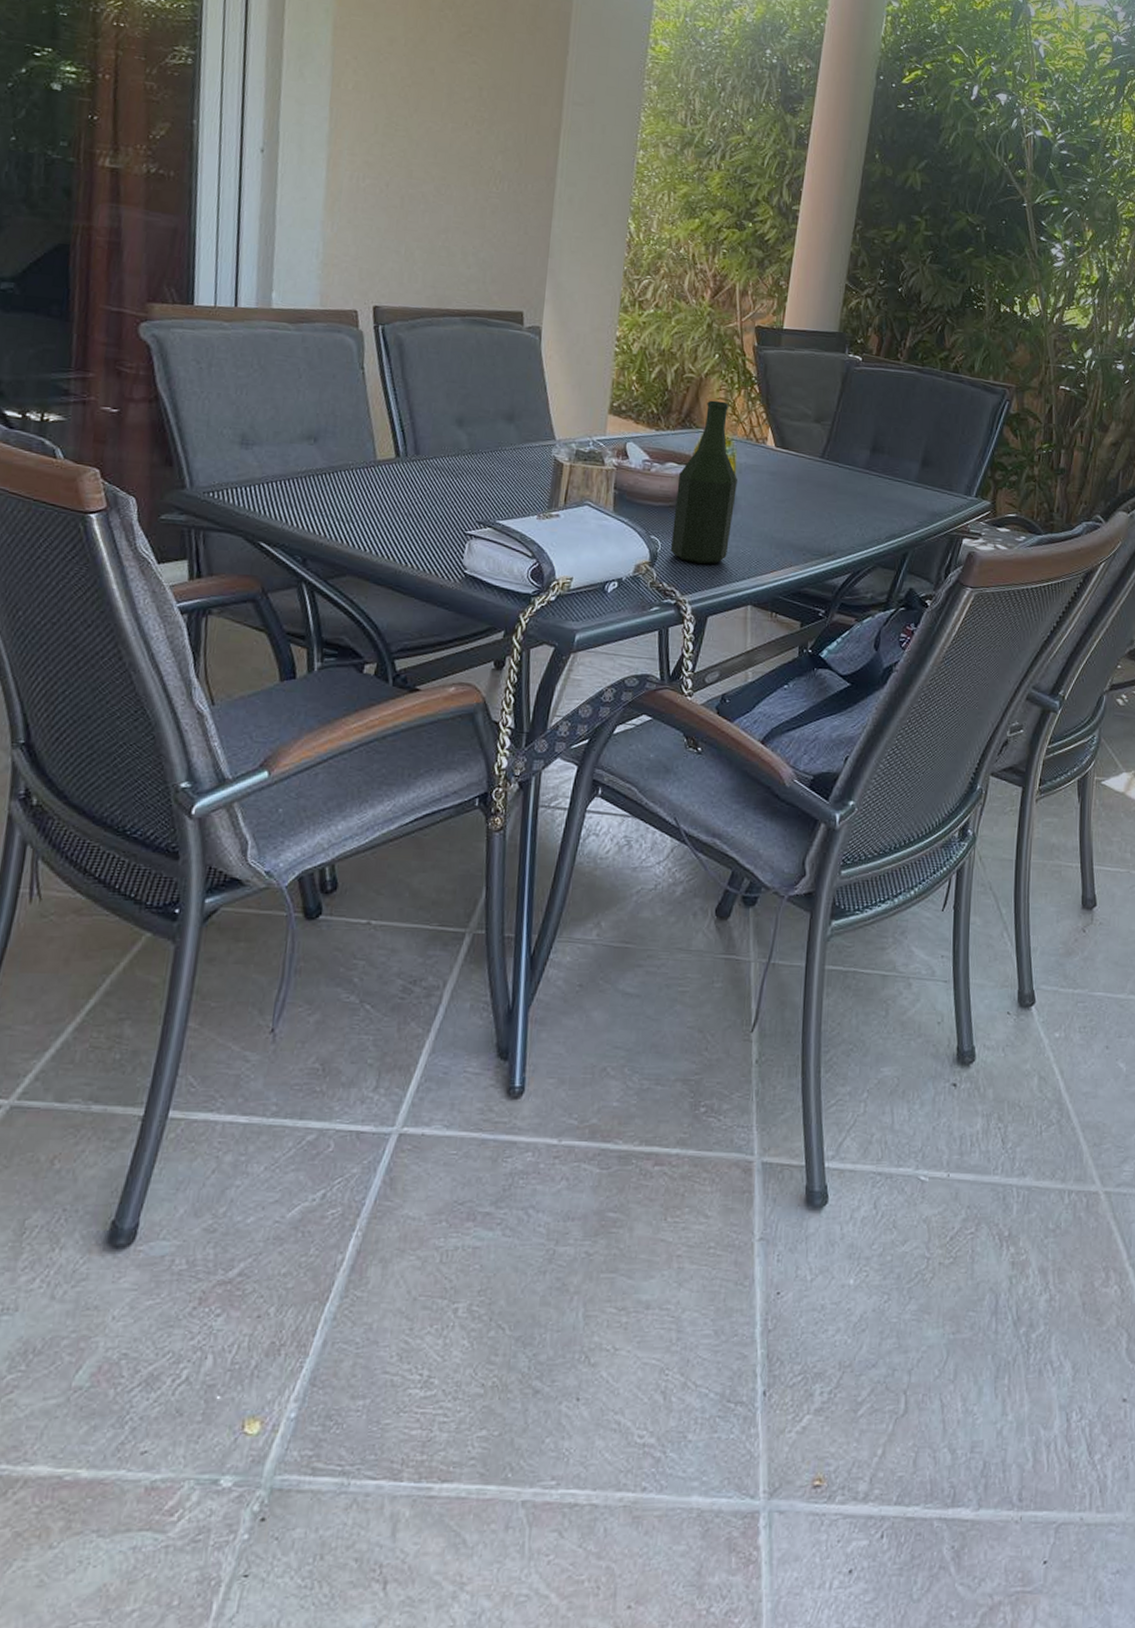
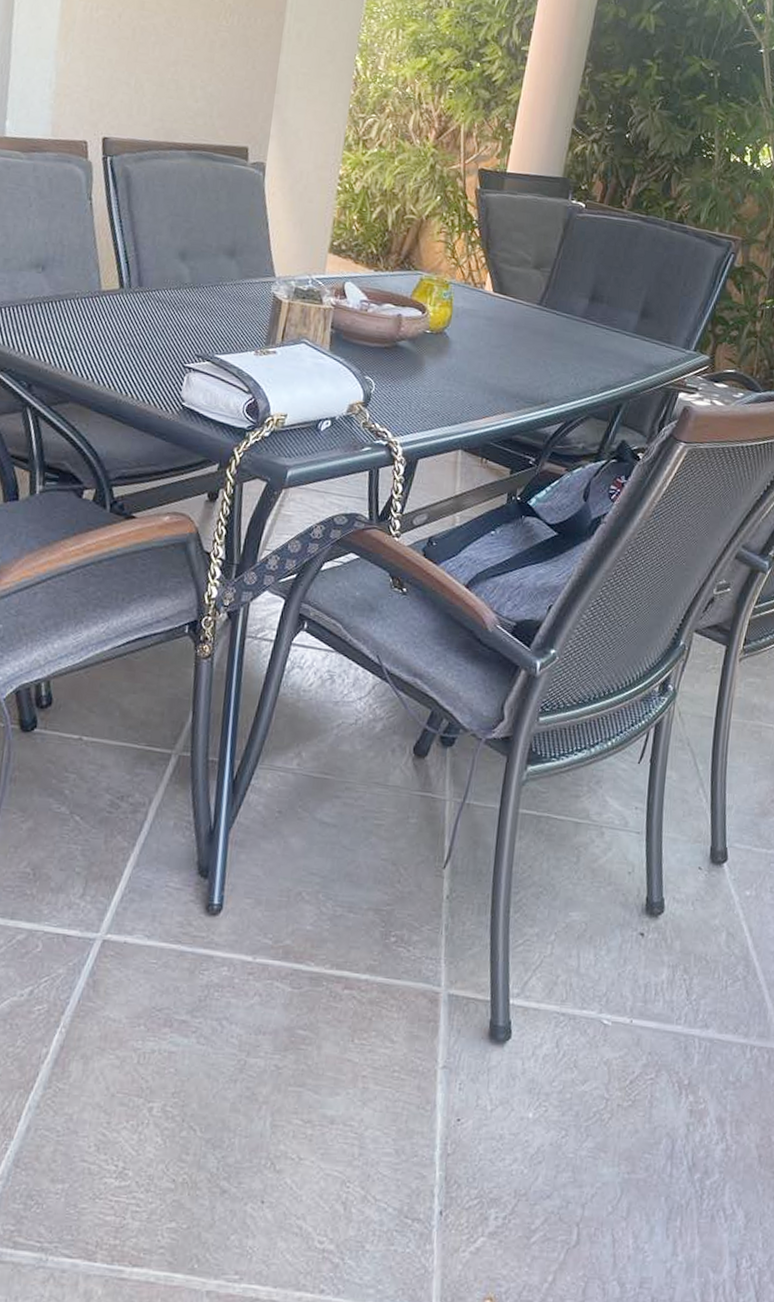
bottle: present [670,400,737,564] -> none [384,242,454,407]

